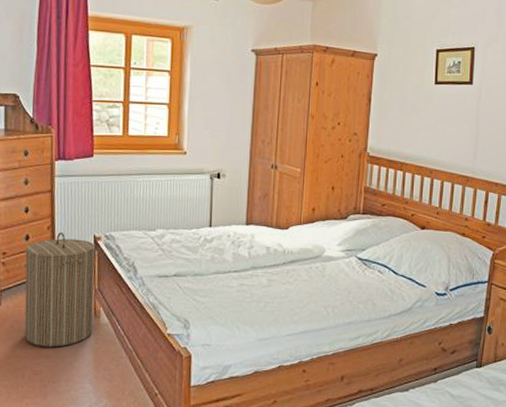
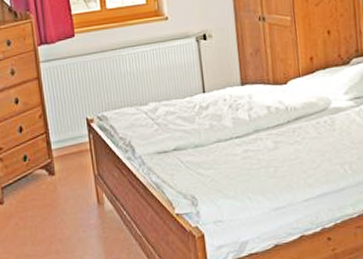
laundry hamper: present [24,232,96,347] -> none [20,119,99,243]

